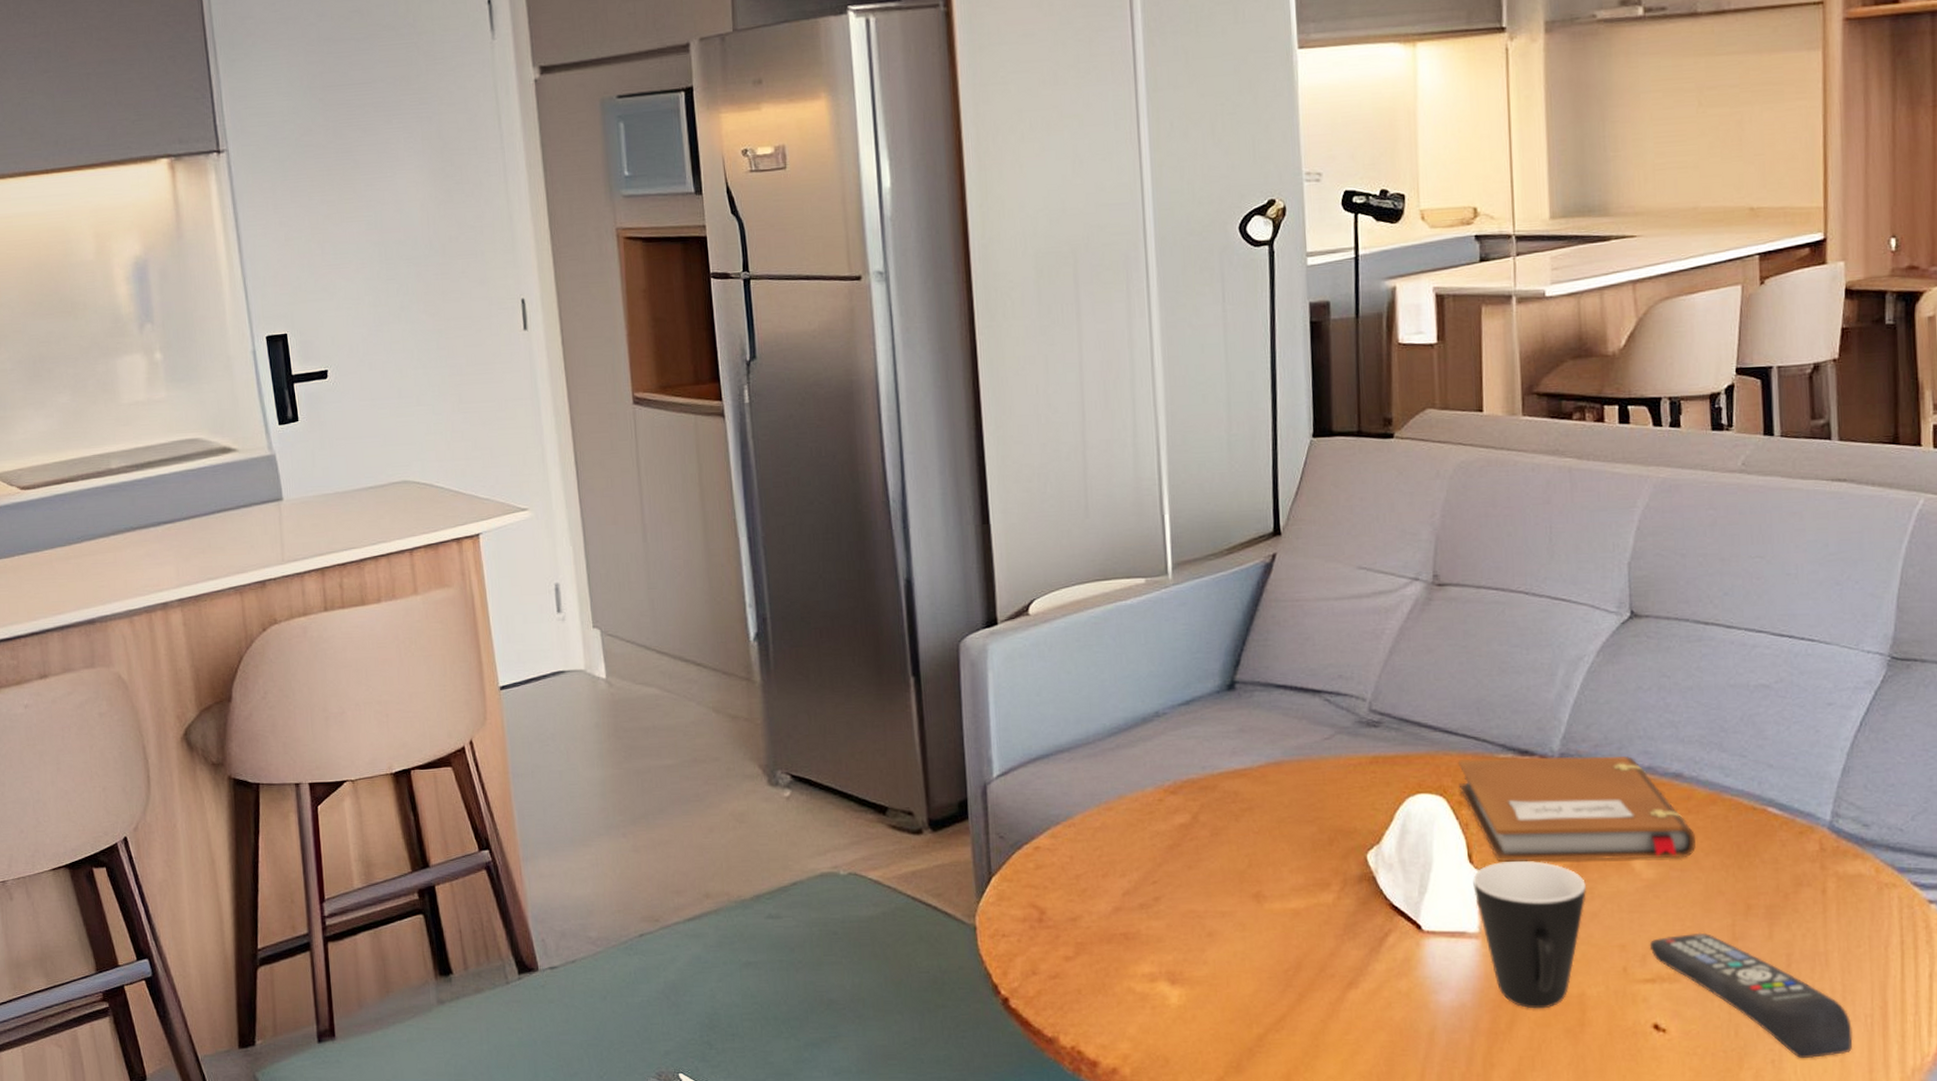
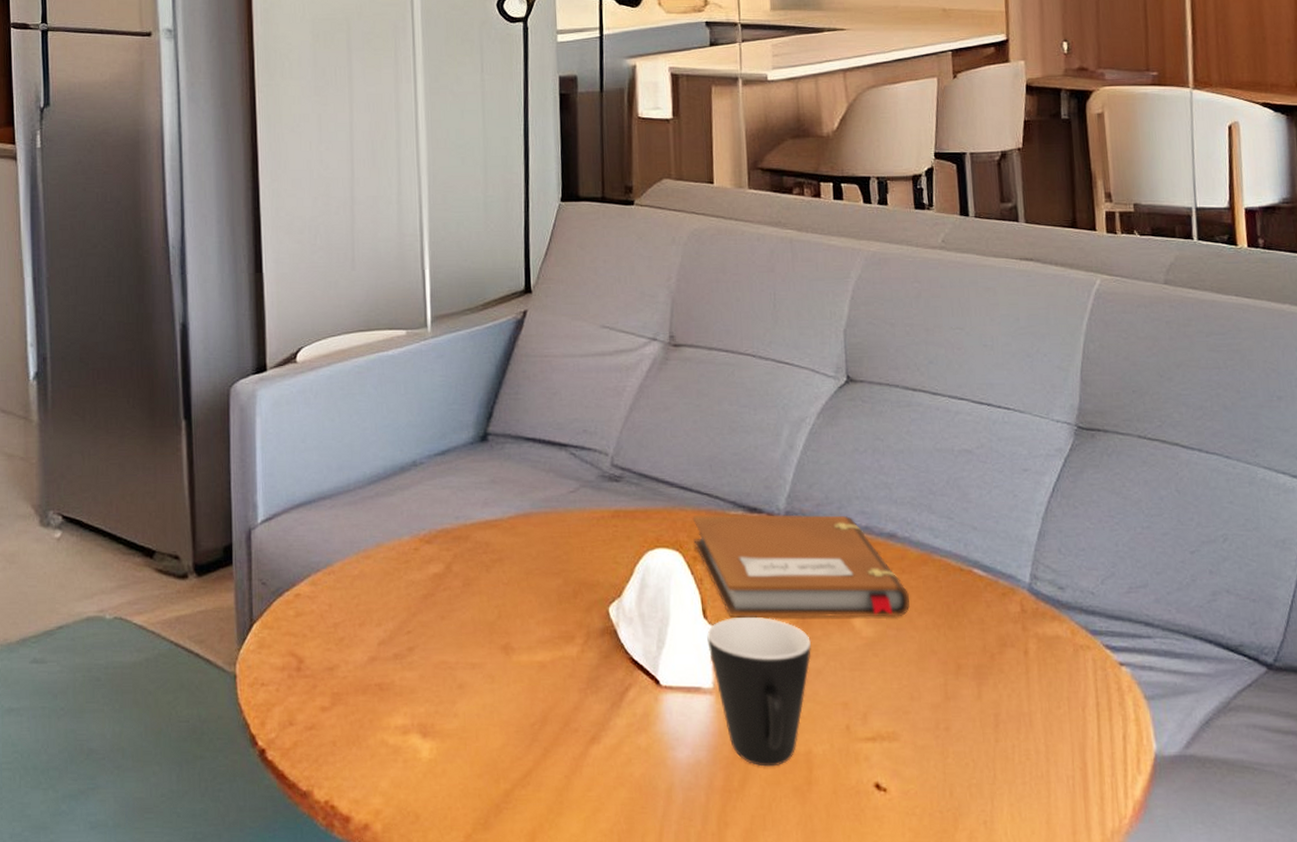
remote control: present [1649,932,1853,1058] -> none [869,691,1057,819]

